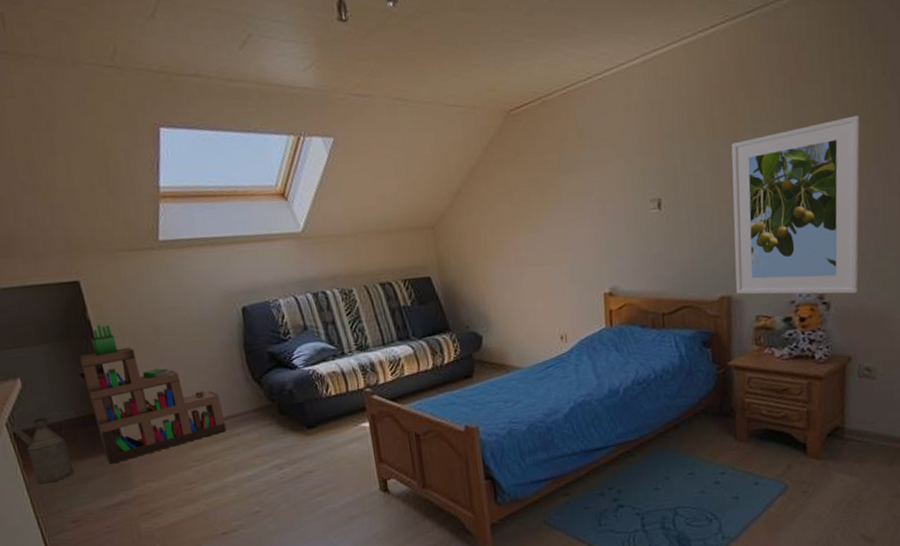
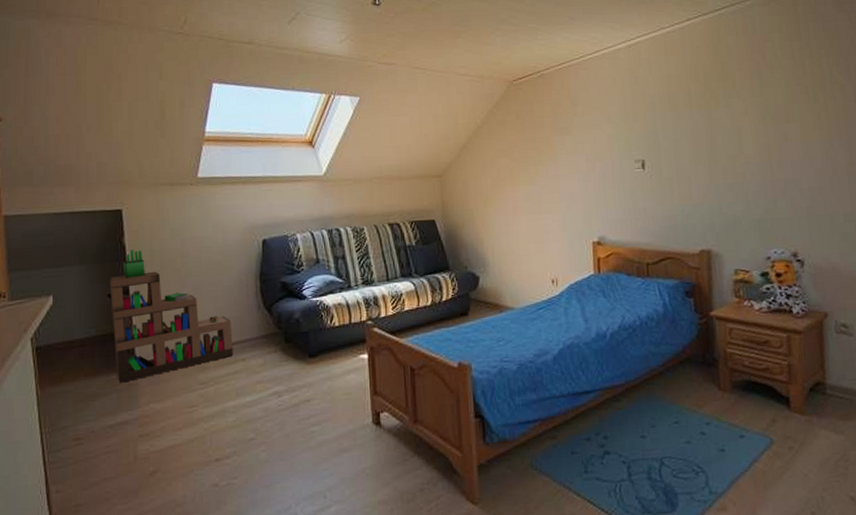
watering can: present [10,412,75,484] -> none [34,329,86,400]
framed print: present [731,115,860,295] -> none [706,96,830,253]

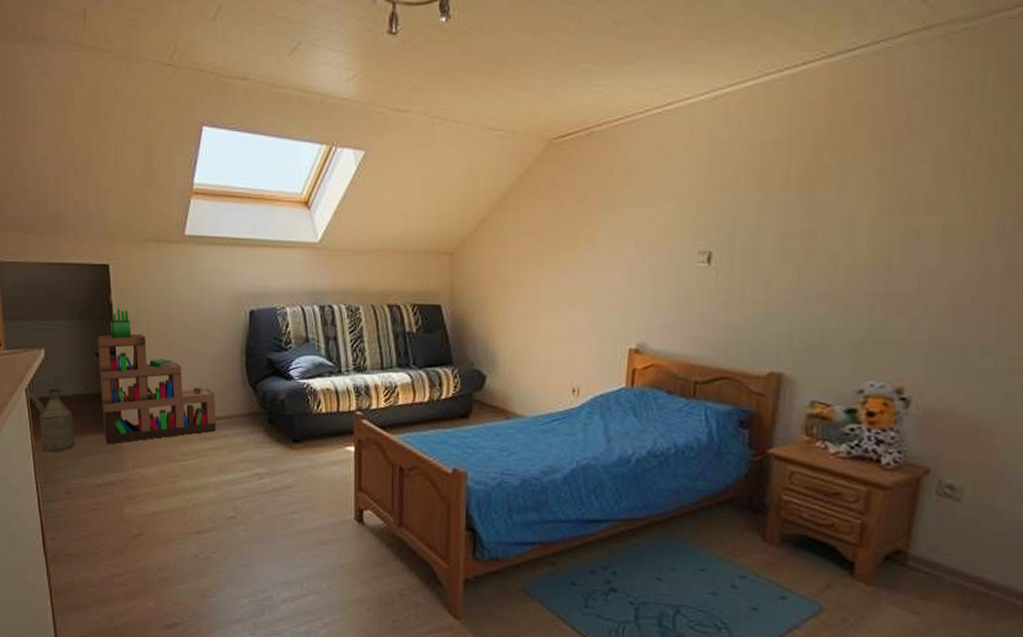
watering can: none [34,329,86,400] -> present [28,385,76,452]

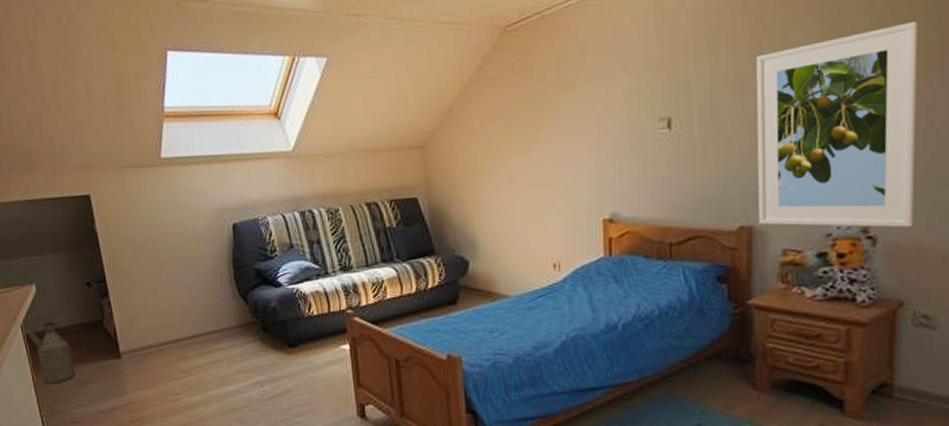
bookshelf: present [97,308,217,444] -> none [85,237,213,370]
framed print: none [789,181,982,393] -> present [756,21,918,228]

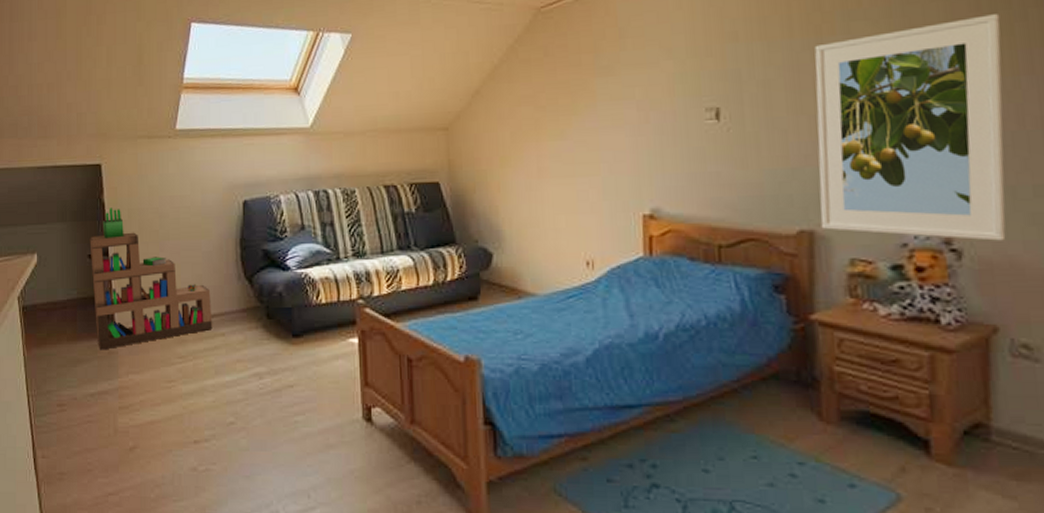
watering can: present [24,317,76,385] -> none [21,290,68,362]
bookshelf: none [85,237,213,370] -> present [89,208,213,350]

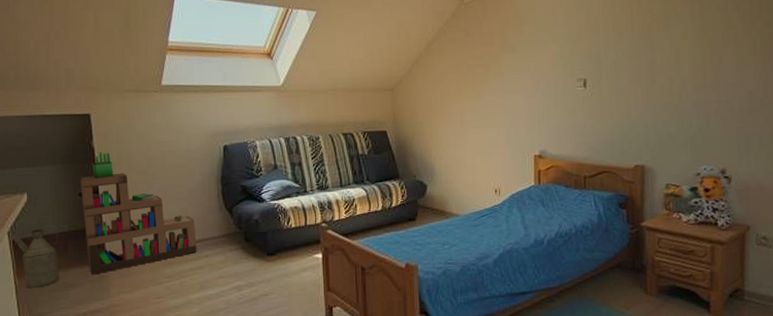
watering can: none [21,290,68,362] -> present [11,224,60,288]
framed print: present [814,14,1006,241] -> none [647,22,756,171]

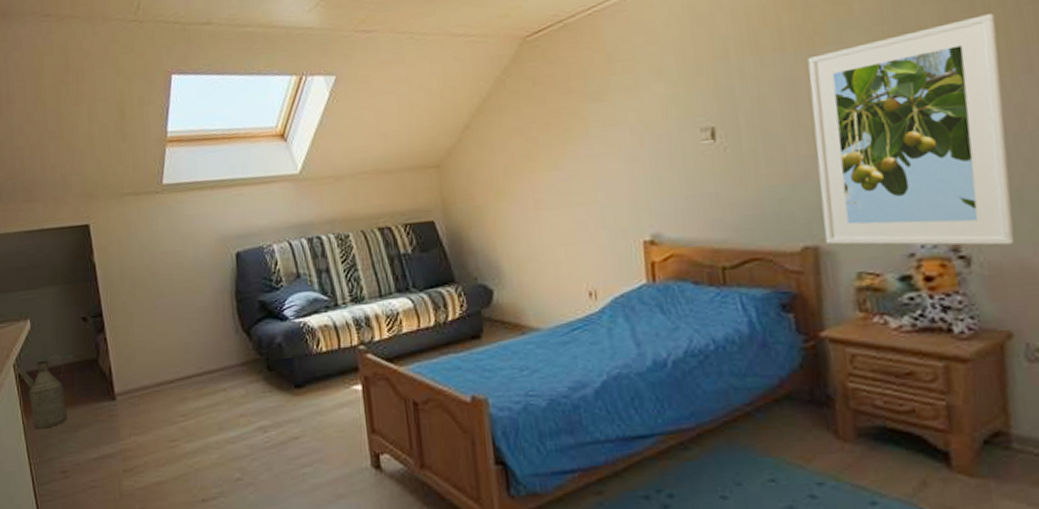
bookshelf: present [80,152,197,275] -> none [82,268,213,414]
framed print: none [647,22,756,171] -> present [807,13,1015,246]

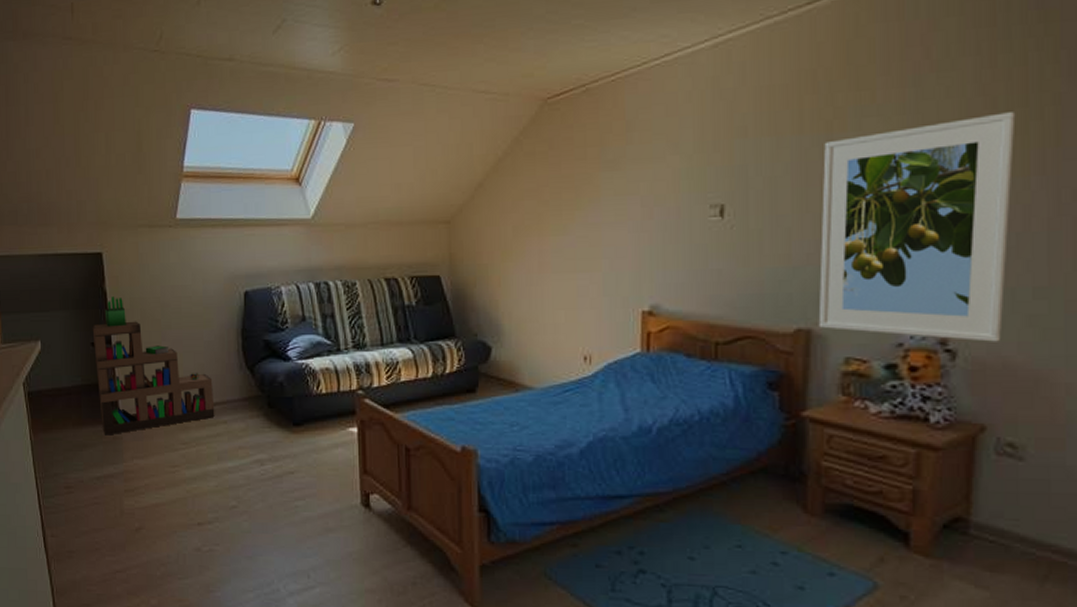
watering can: present [16,355,68,429] -> none [26,377,74,446]
bookshelf: none [82,268,213,414] -> present [92,296,215,435]

